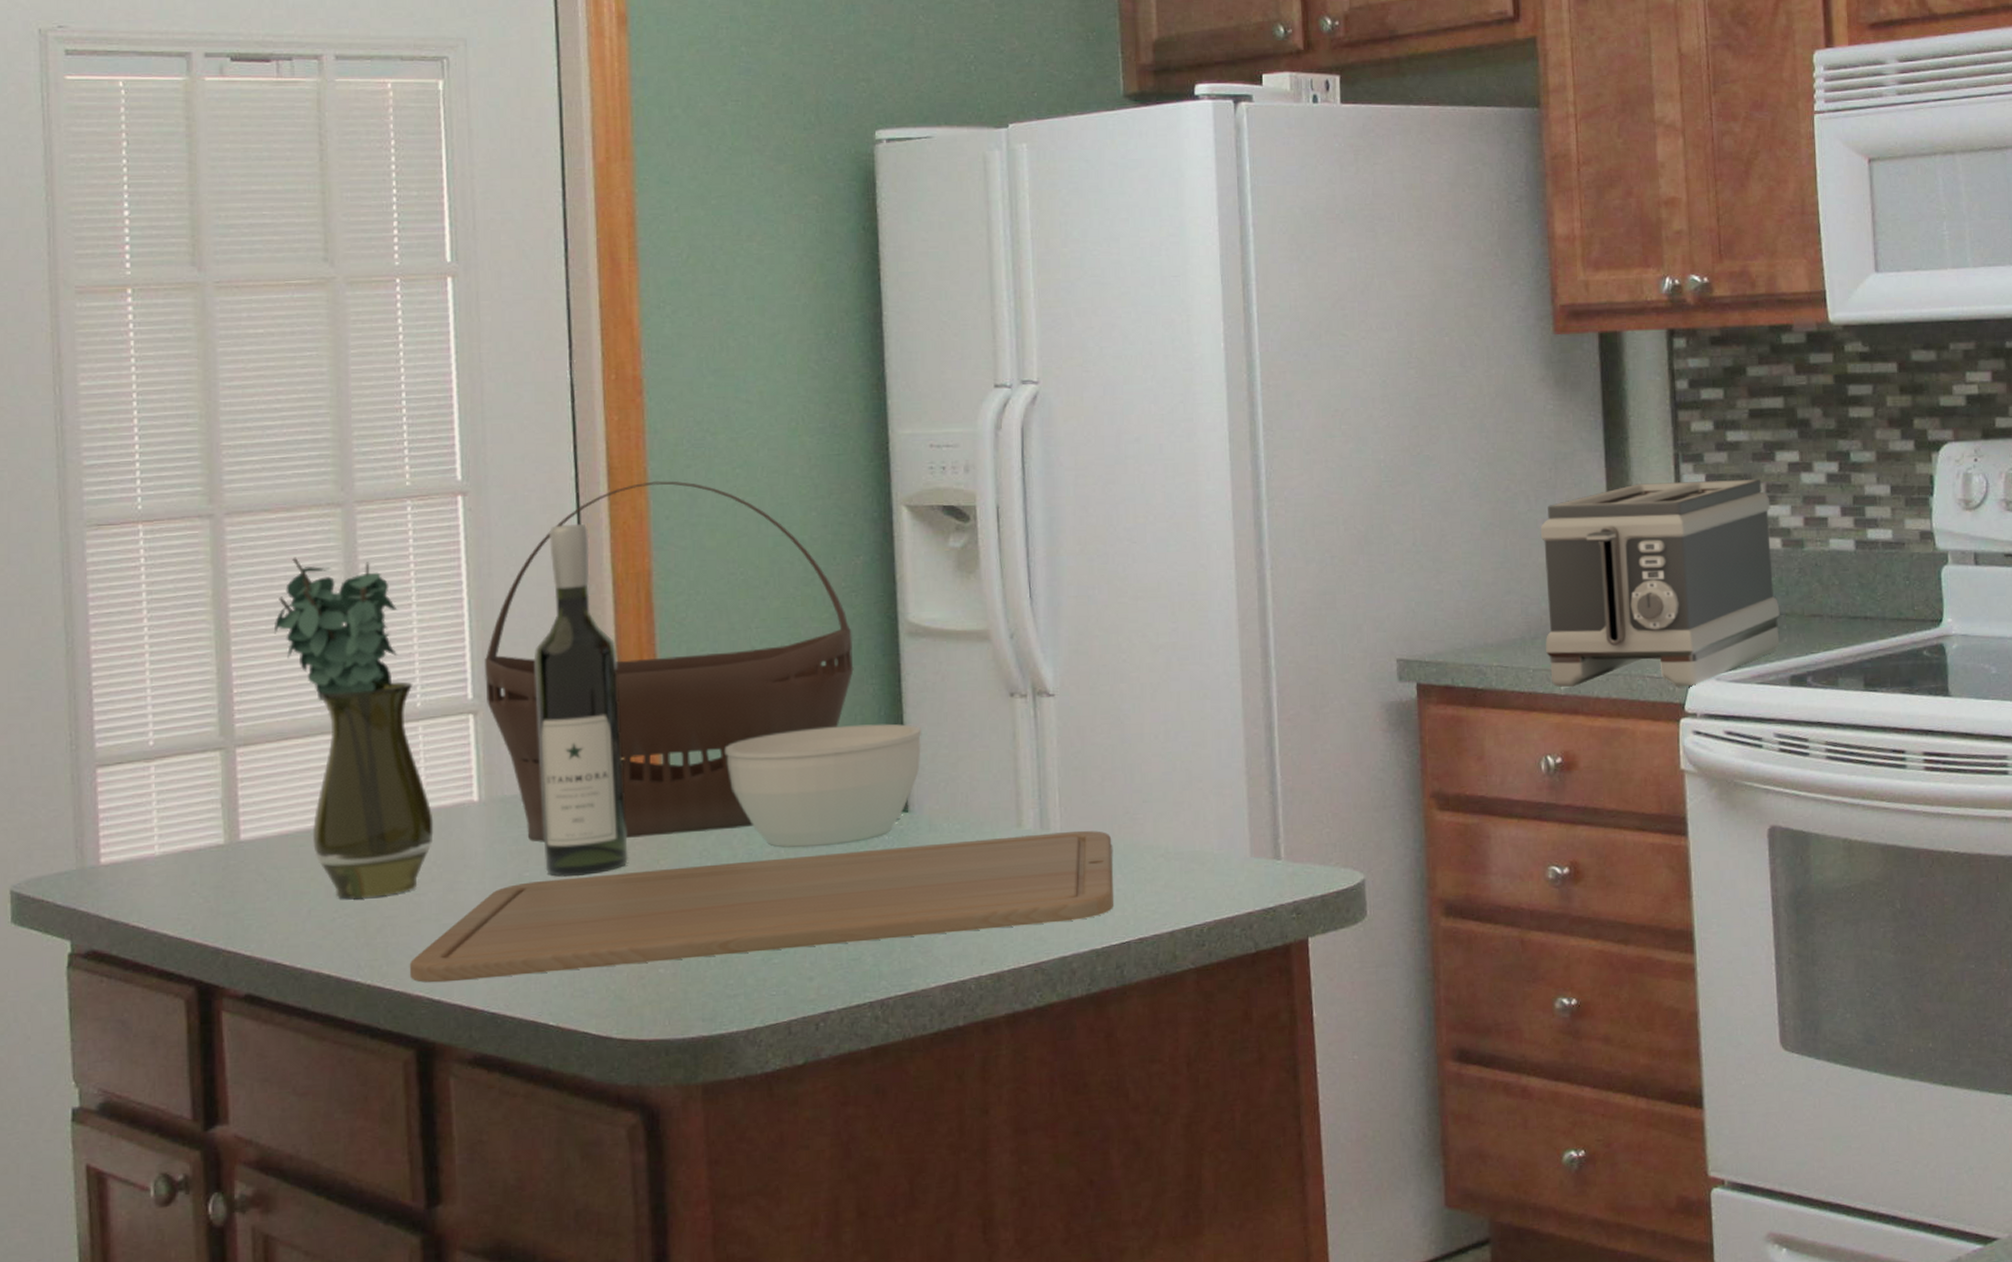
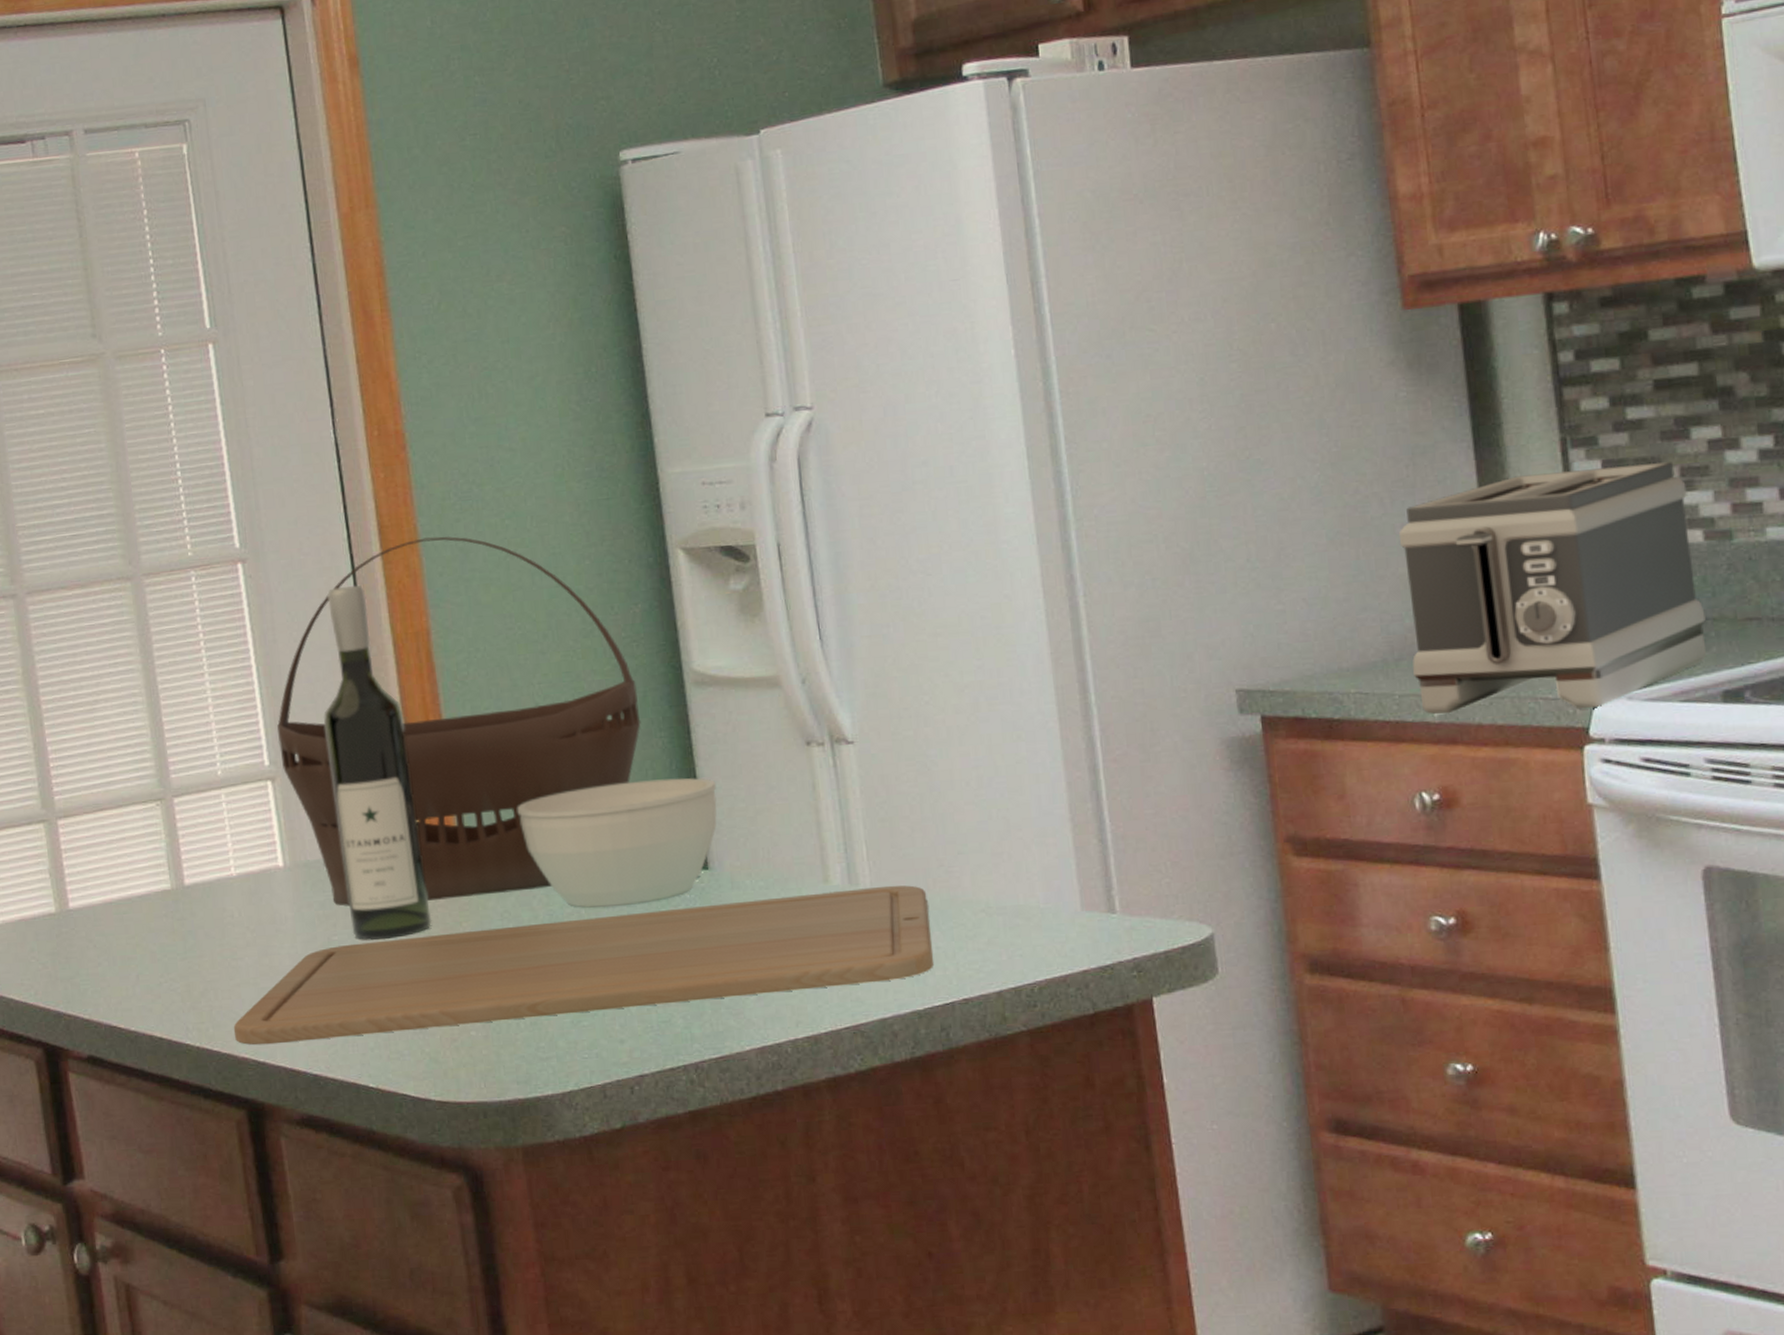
vase: present [275,557,434,900] -> none [81,632,245,964]

